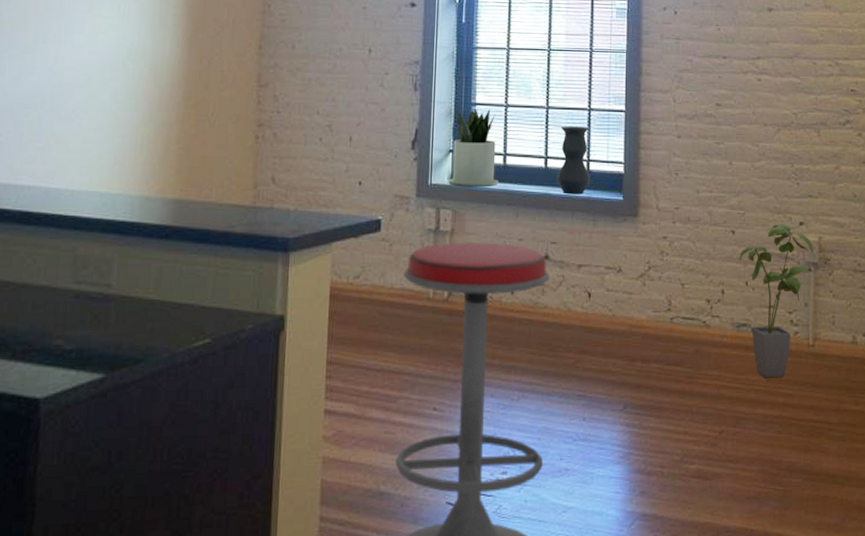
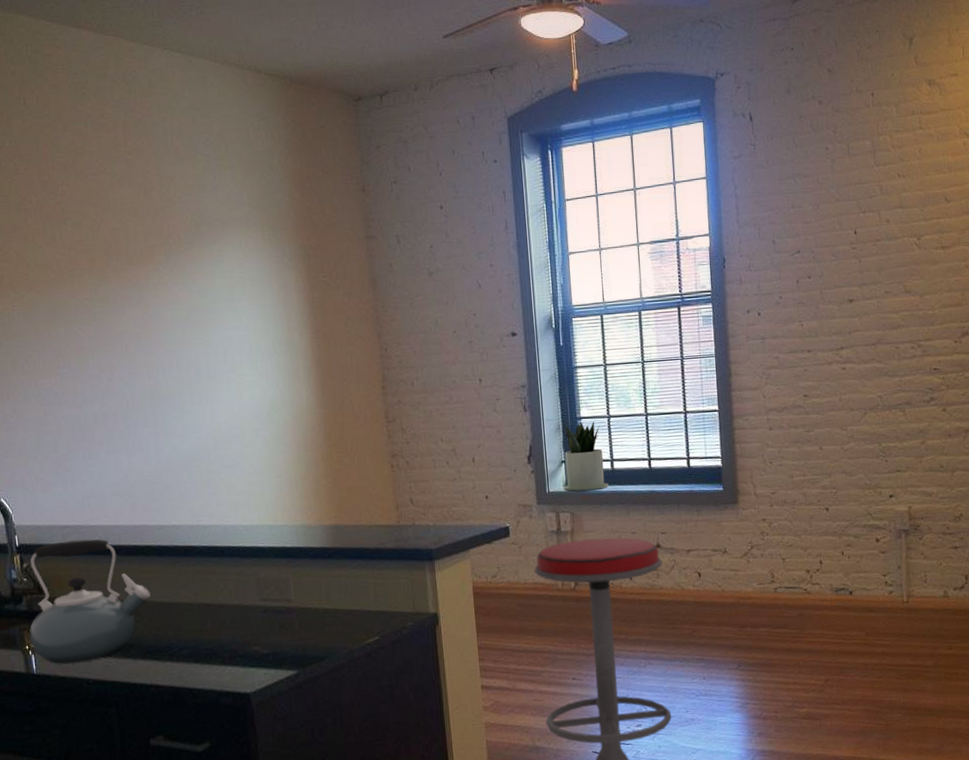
vase: present [557,126,591,195] -> none [660,428,692,490]
house plant: present [739,223,813,378] -> none [834,497,904,633]

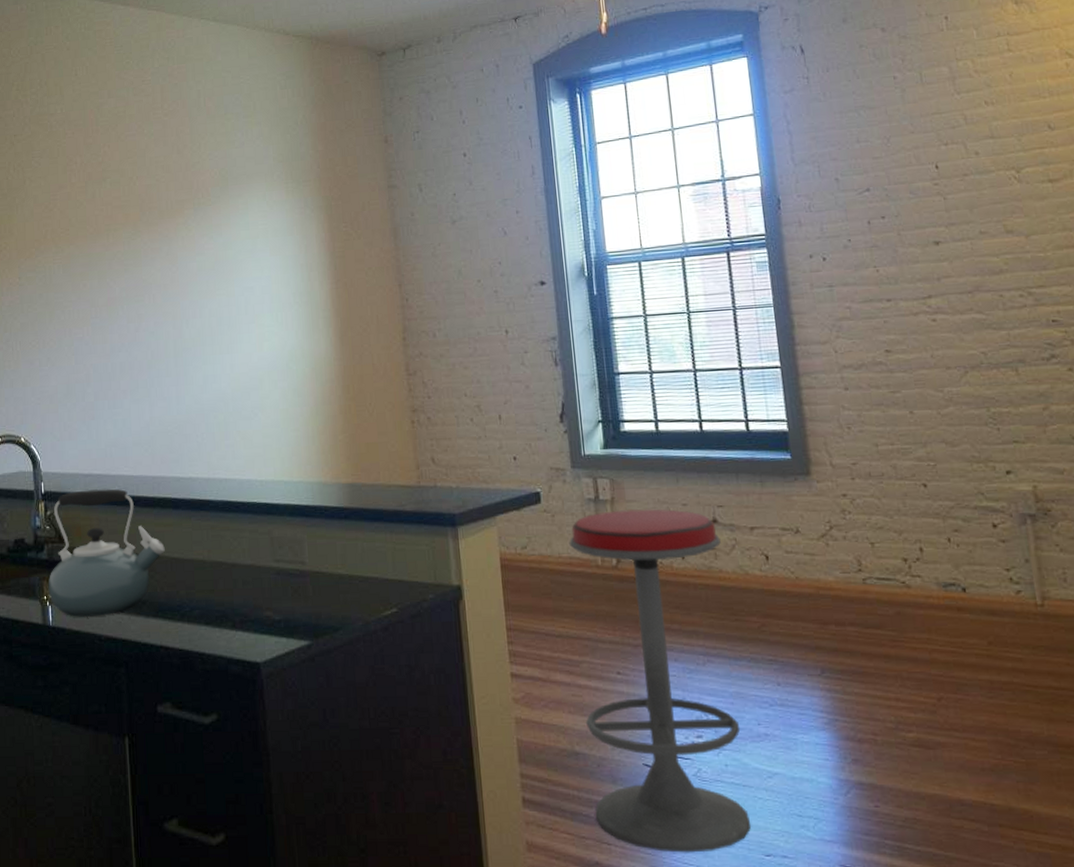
planter: present [562,421,609,493] -> none [599,377,653,456]

